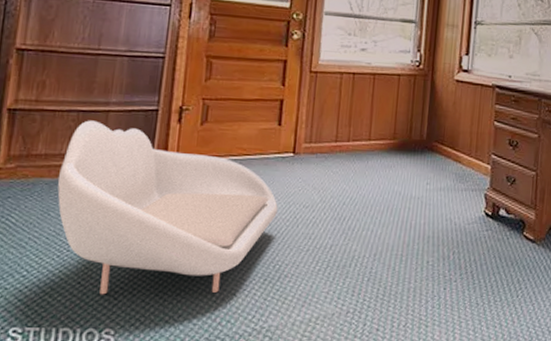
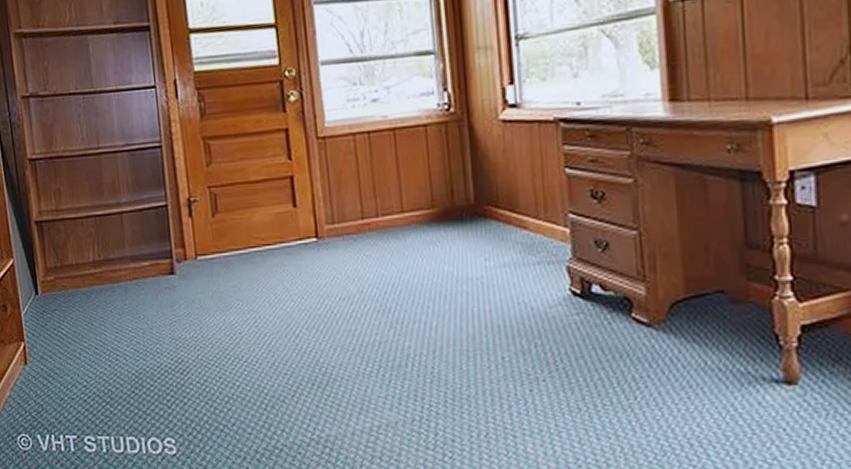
armchair: present [57,120,278,295] -> none [92,224,312,404]

